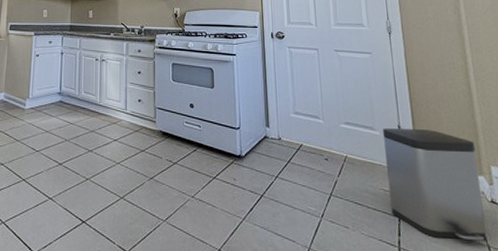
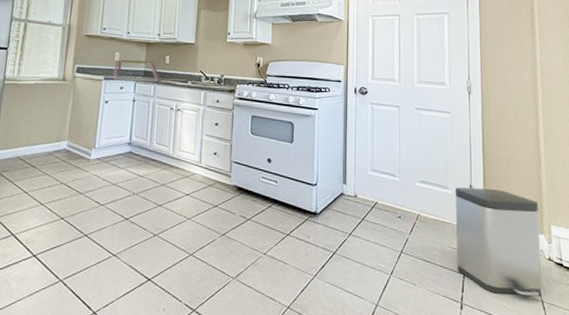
dish rack: none [42,16,85,36] -> present [113,59,160,83]

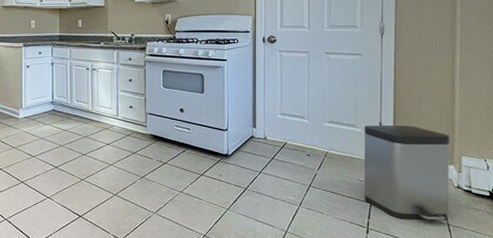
dish rack: present [113,59,160,83] -> none [31,26,75,46]

